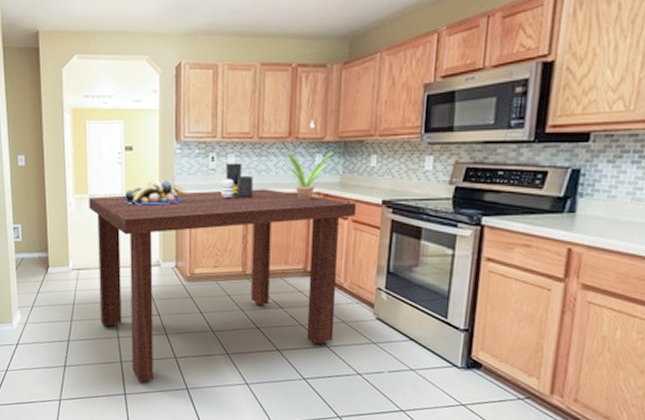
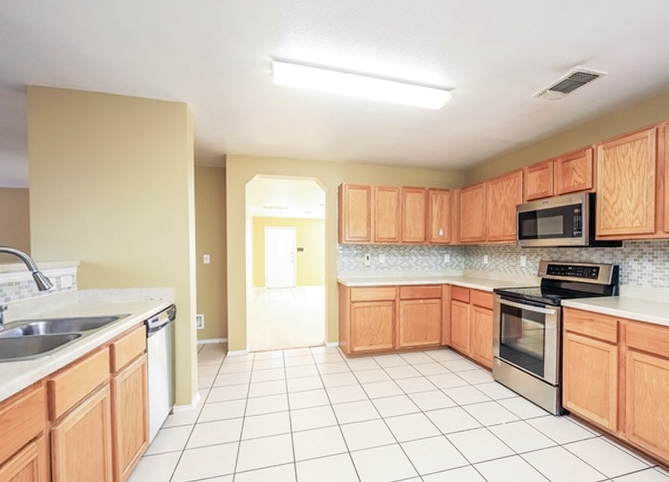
dining table: present [89,189,357,382] -> none [265,281,476,449]
fruit bowl: present [125,181,182,205] -> none [296,276,344,296]
water filter: present [221,163,254,200] -> none [374,261,400,291]
potted plant: present [283,152,334,201] -> none [421,253,458,290]

